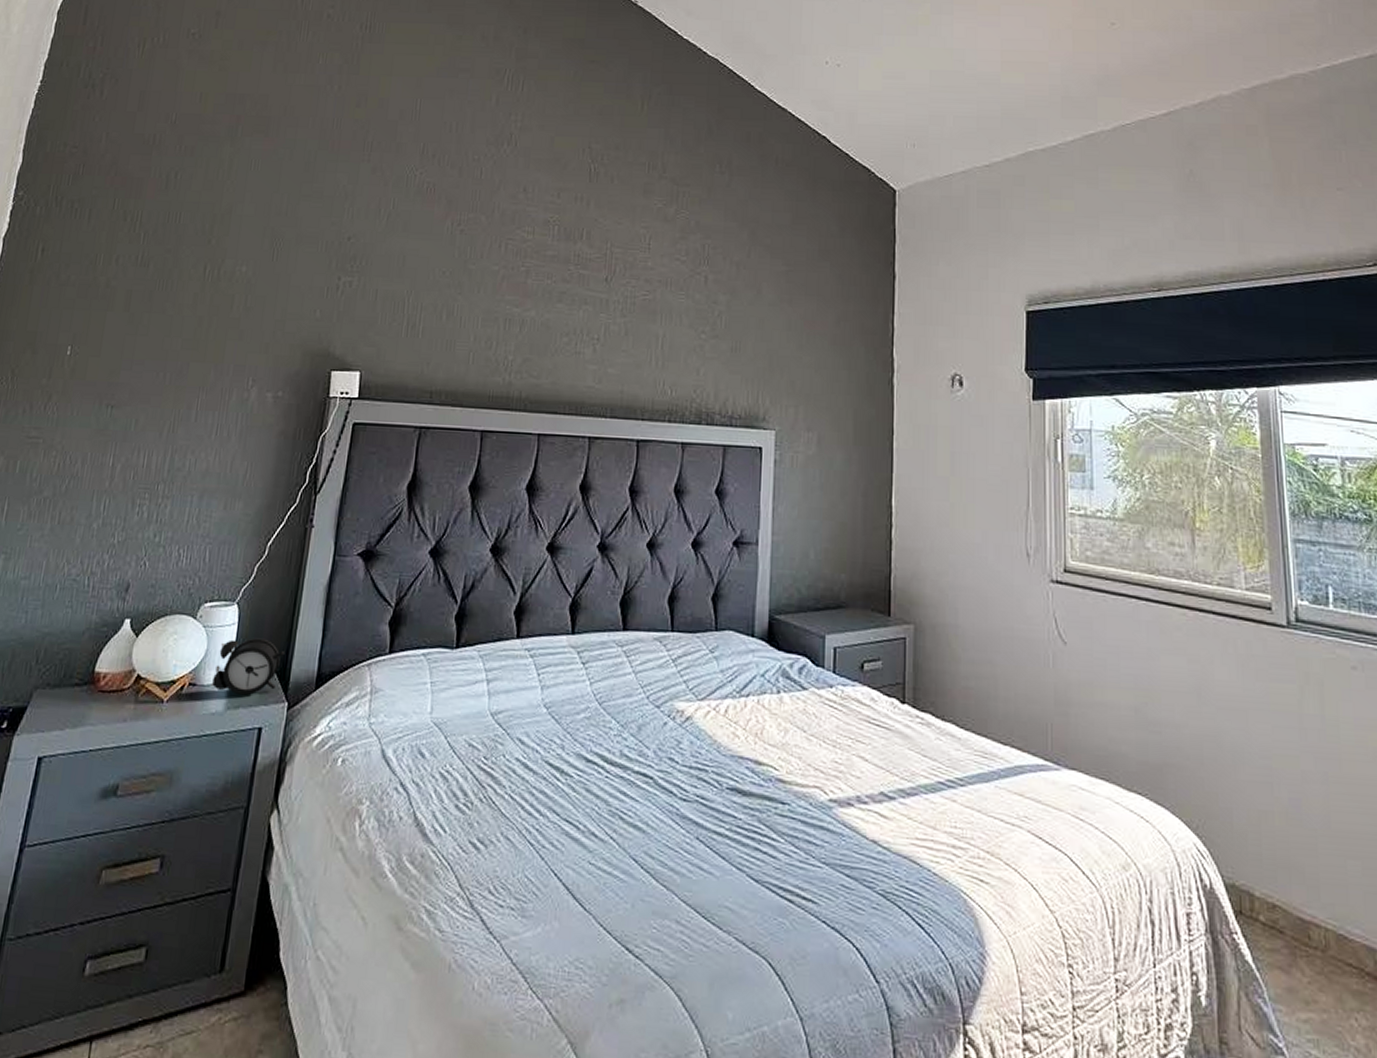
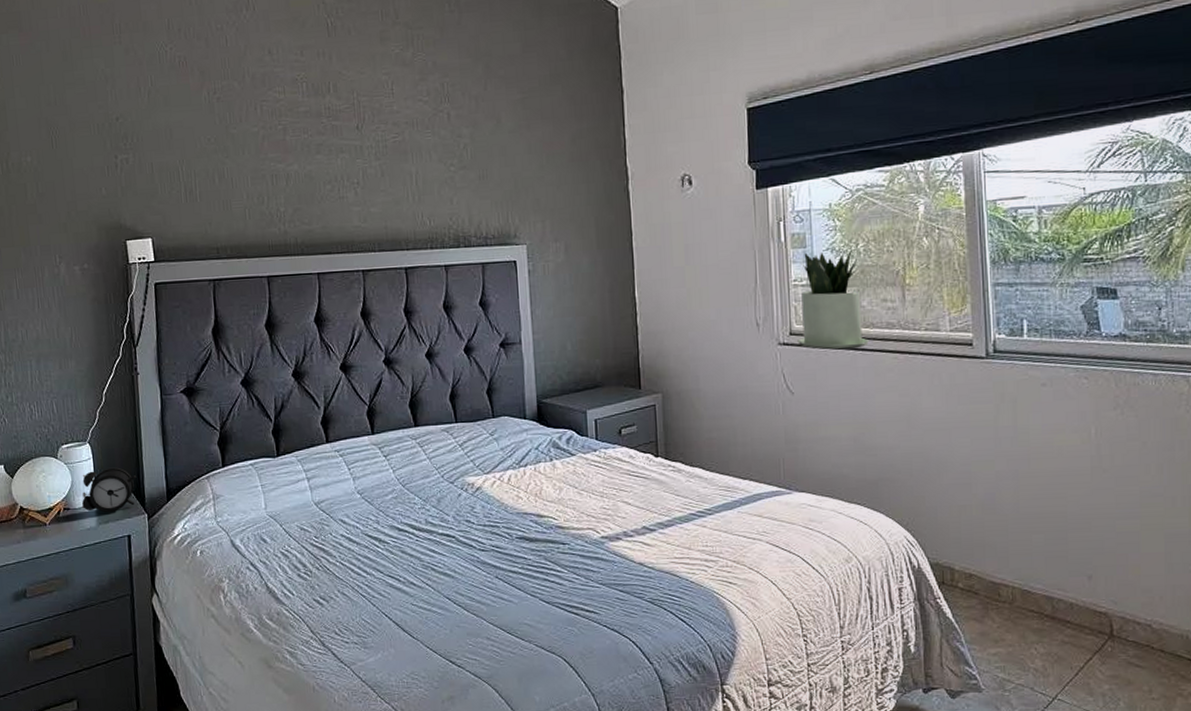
planter: none [1073,479,1155,598] -> present [797,251,870,350]

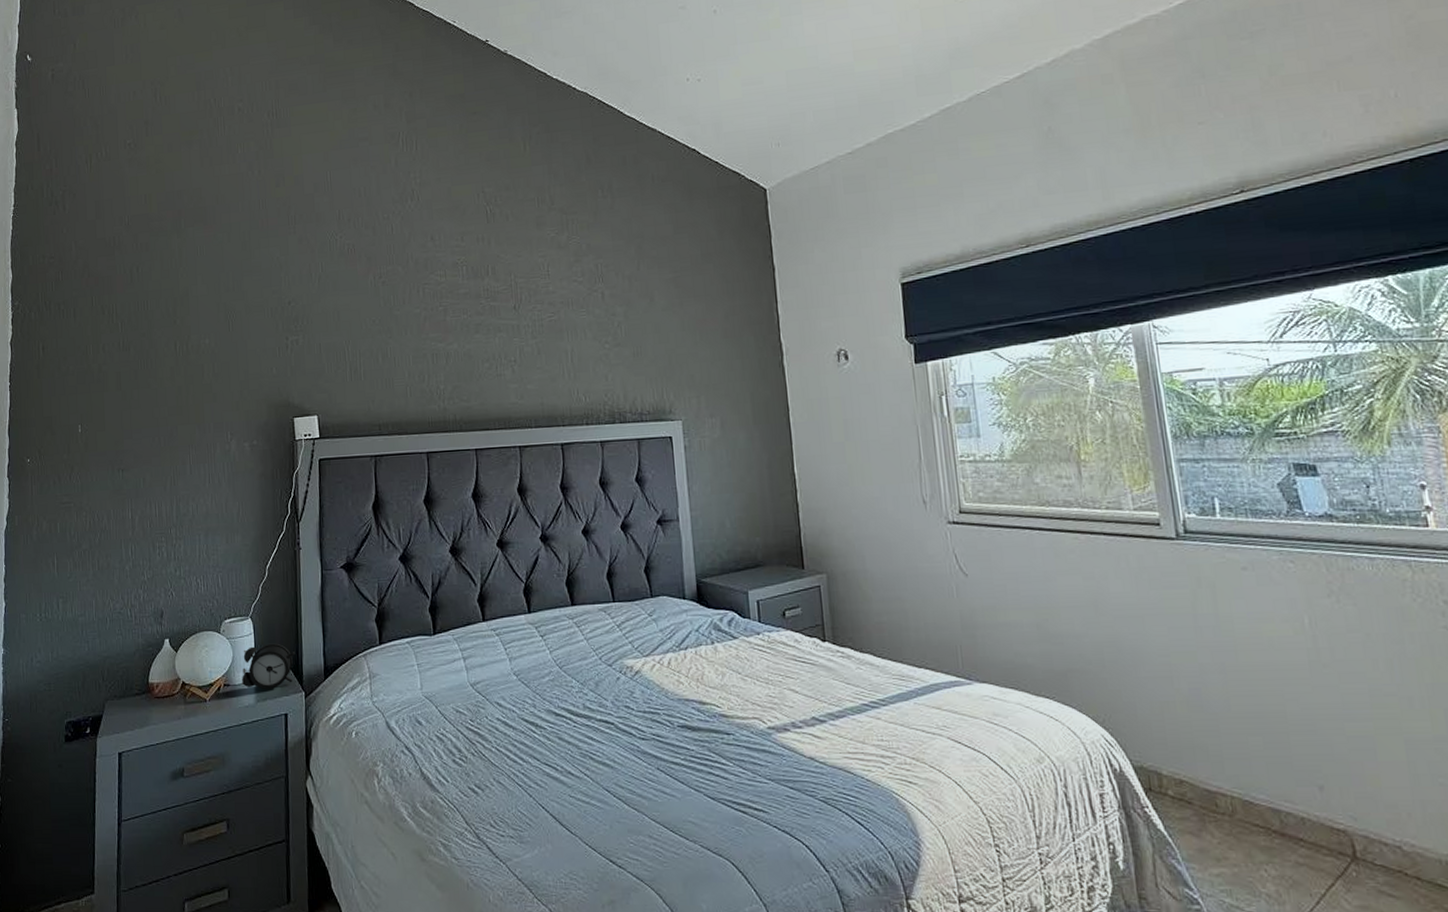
planter: present [797,251,870,350] -> none [967,425,1047,529]

